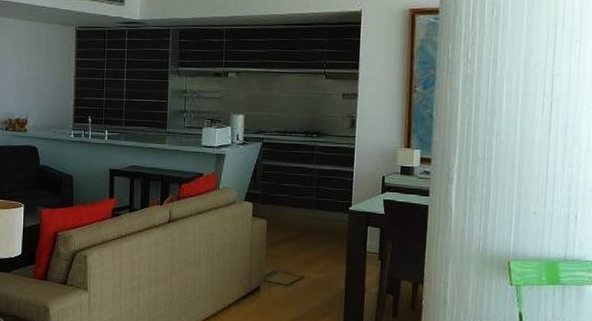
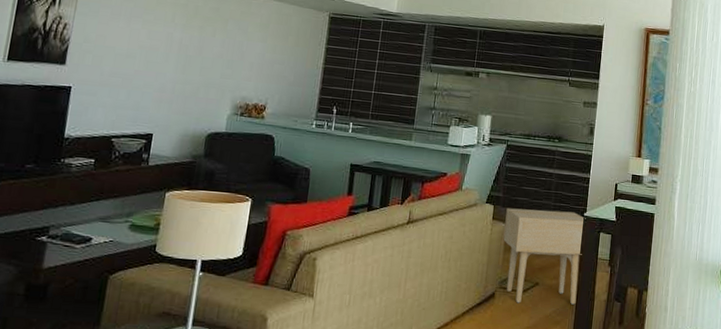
side table: none [265,204,351,297] -> present [503,208,586,305]

